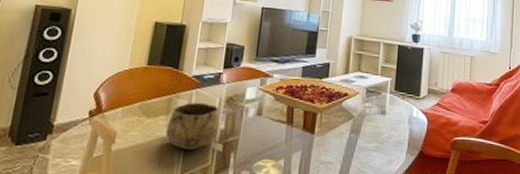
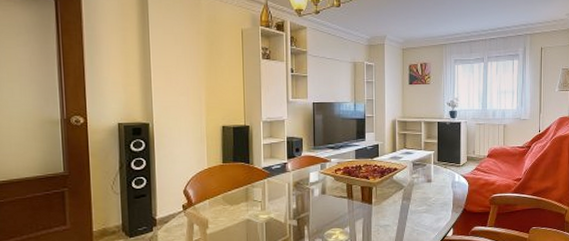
decorative bowl: present [165,102,219,150] -> none [248,188,291,227]

